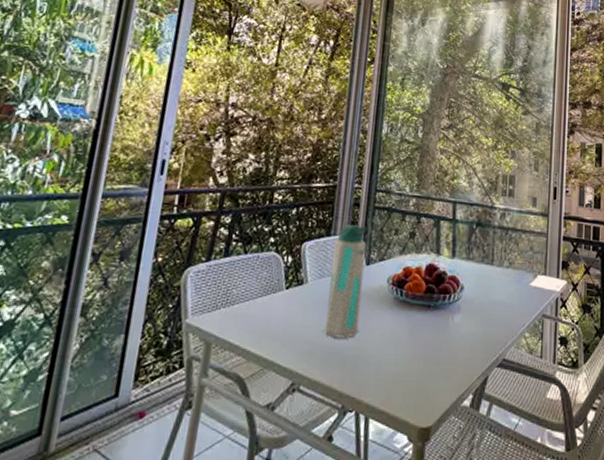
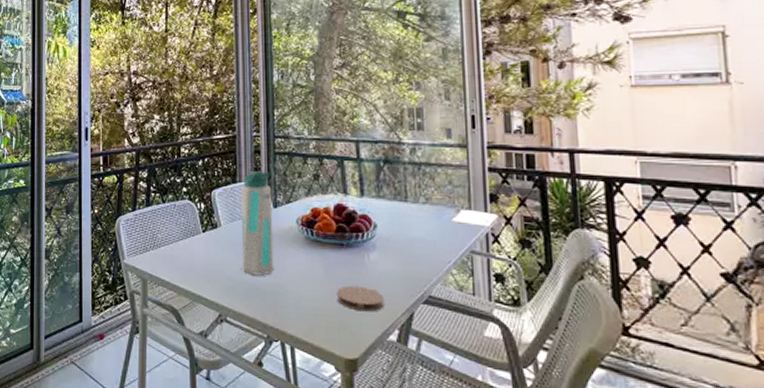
coaster: none [417,349,463,377] -> present [336,285,384,312]

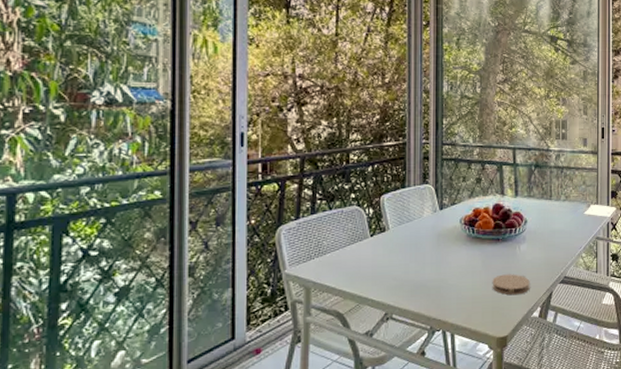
water bottle: present [240,171,274,276] -> none [408,176,439,273]

